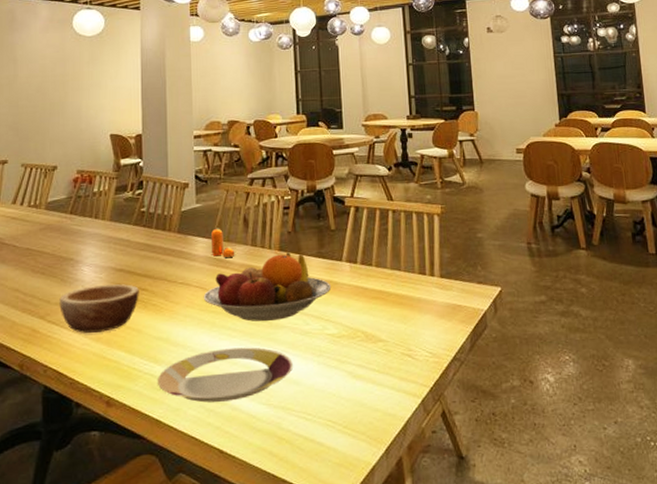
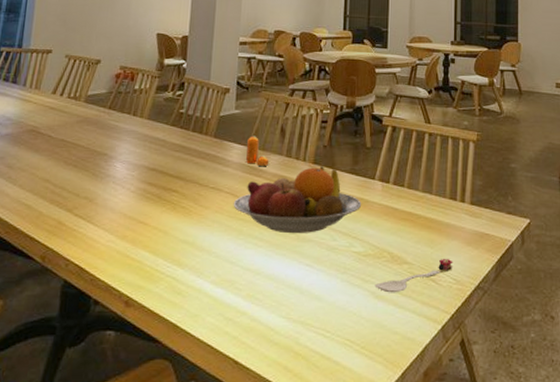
bowl: present [59,284,139,333] -> none [88,182,170,230]
plate: present [158,347,293,403] -> none [179,257,316,311]
spoon: none [351,333,428,372] -> present [374,259,453,293]

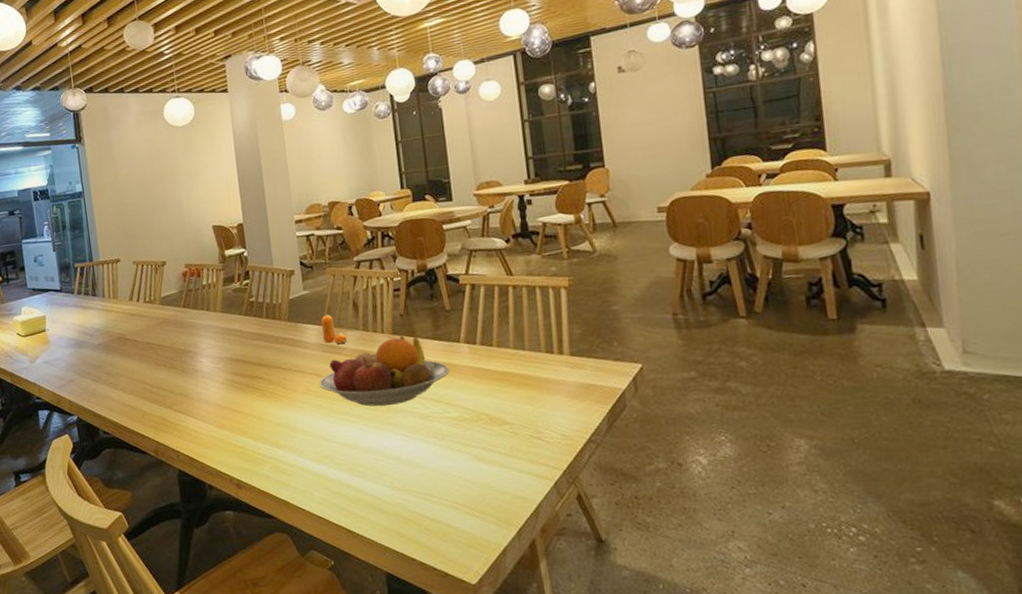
spoon: present [374,259,453,293] -> none [476,415,559,455]

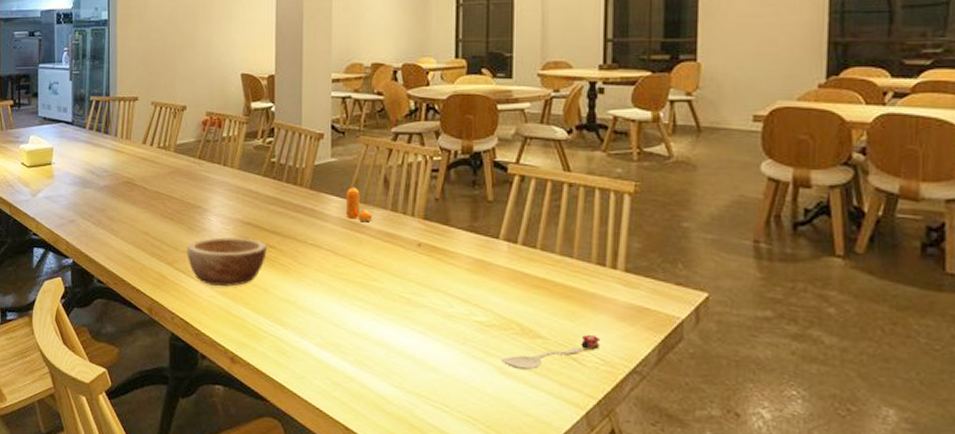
bowl: none [183,373,257,421] -> present [187,237,267,286]
fruit bowl: present [318,336,450,407] -> none [334,222,484,298]
spoon: none [476,415,559,455] -> present [501,335,601,371]

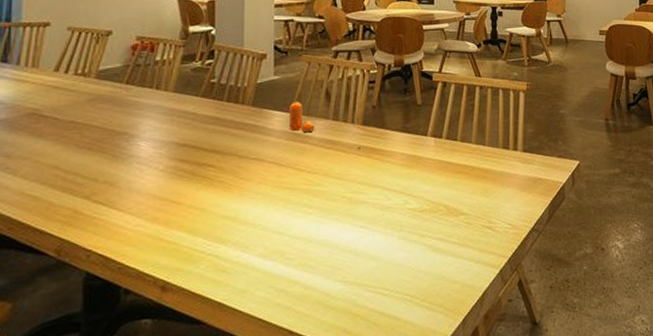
bowl: present [187,237,267,286] -> none [109,160,205,214]
spoon: present [501,335,601,371] -> none [432,206,509,245]

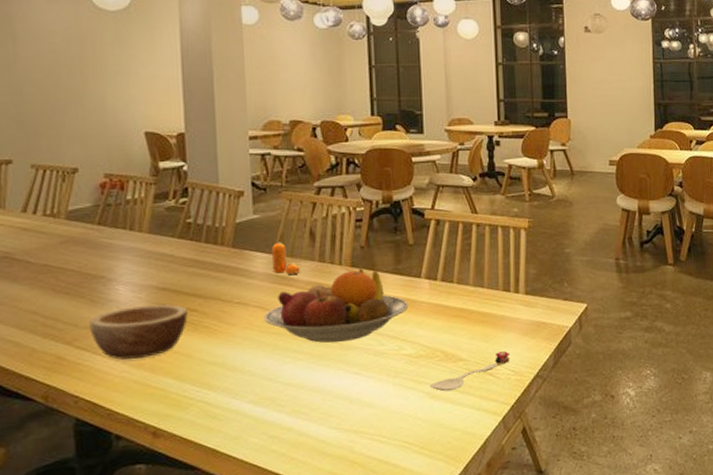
bowl: none [109,160,205,214] -> present [89,304,188,360]
fruit bowl: none [278,127,415,198] -> present [264,269,409,343]
spoon: none [432,206,509,245] -> present [429,351,510,392]

